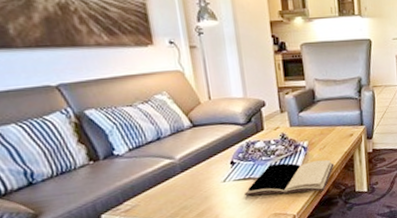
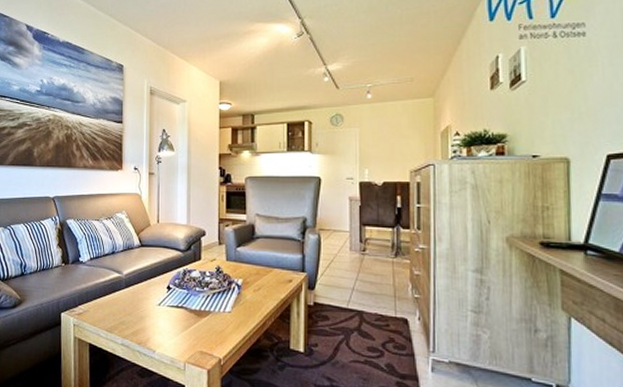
book: present [244,159,334,196] -> none [174,296,268,339]

